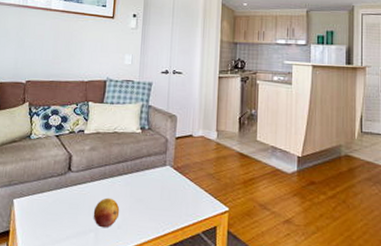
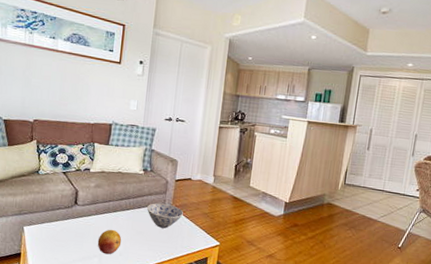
bowl: none [146,164,186,194] -> present [147,203,183,229]

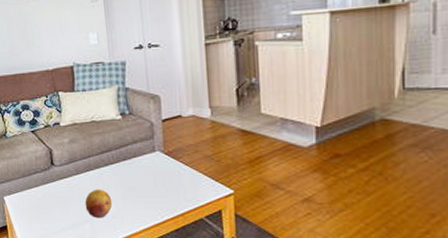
bowl: present [147,203,183,229] -> none [134,150,180,181]

